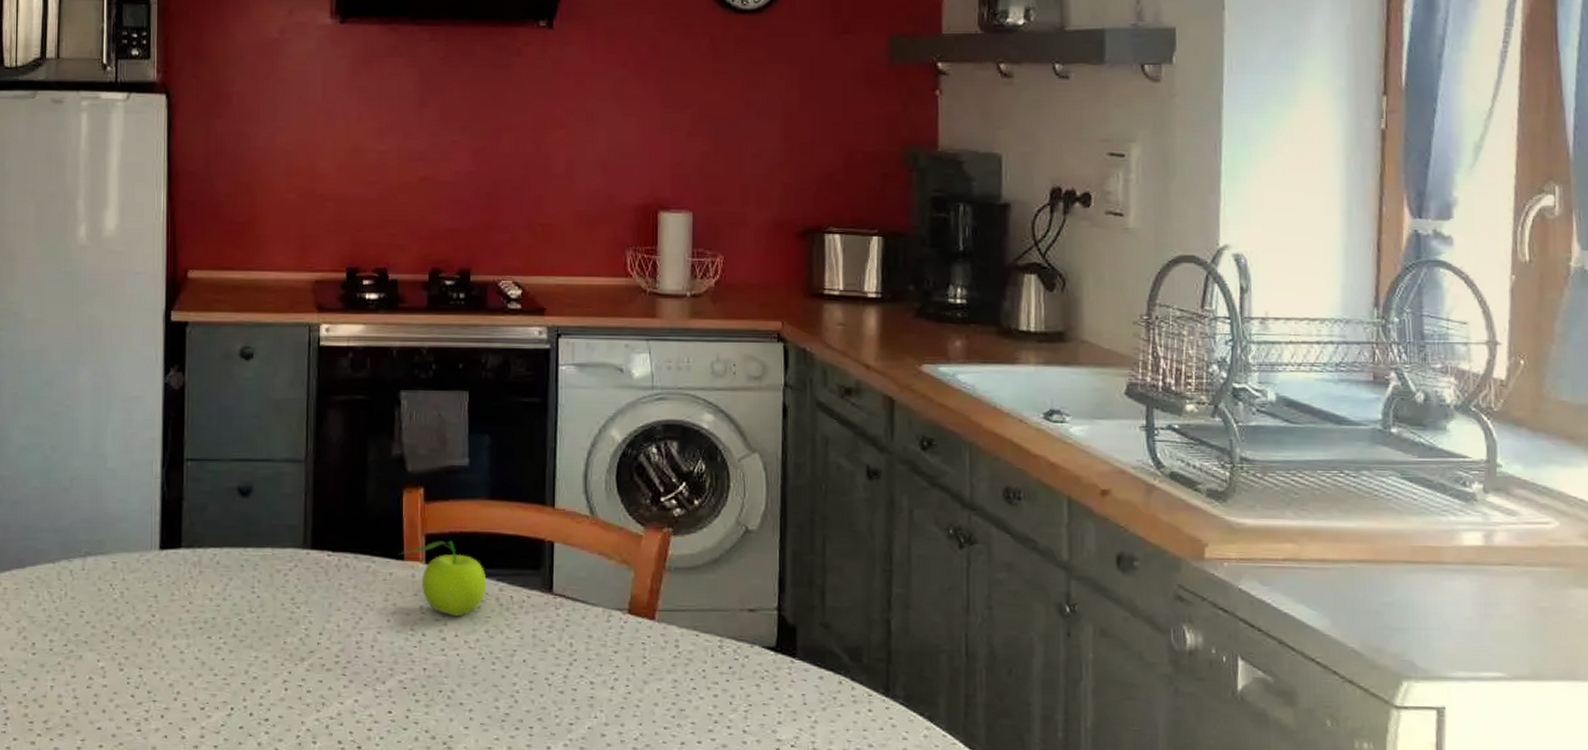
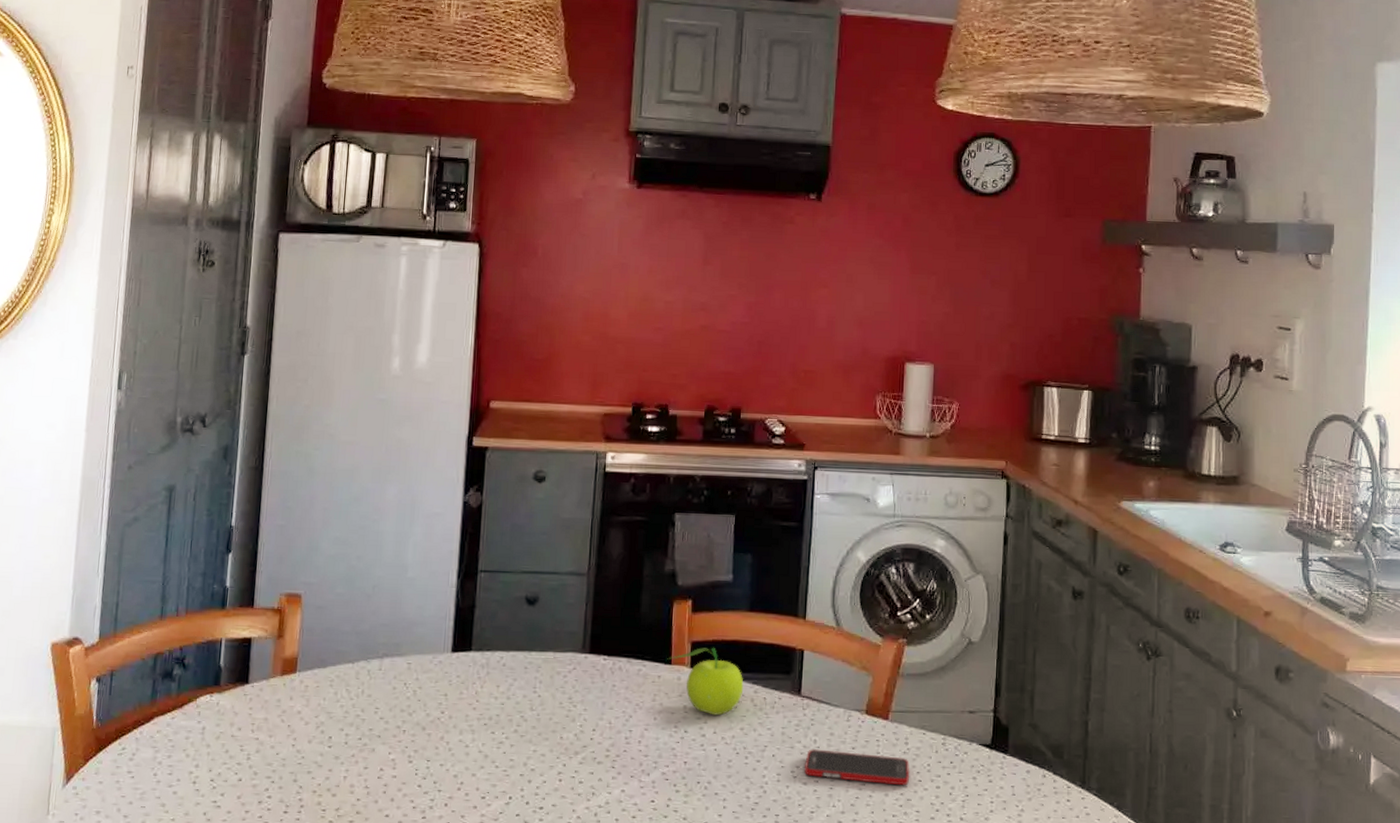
cell phone: none [561,653,683,694] -> present [805,749,910,786]

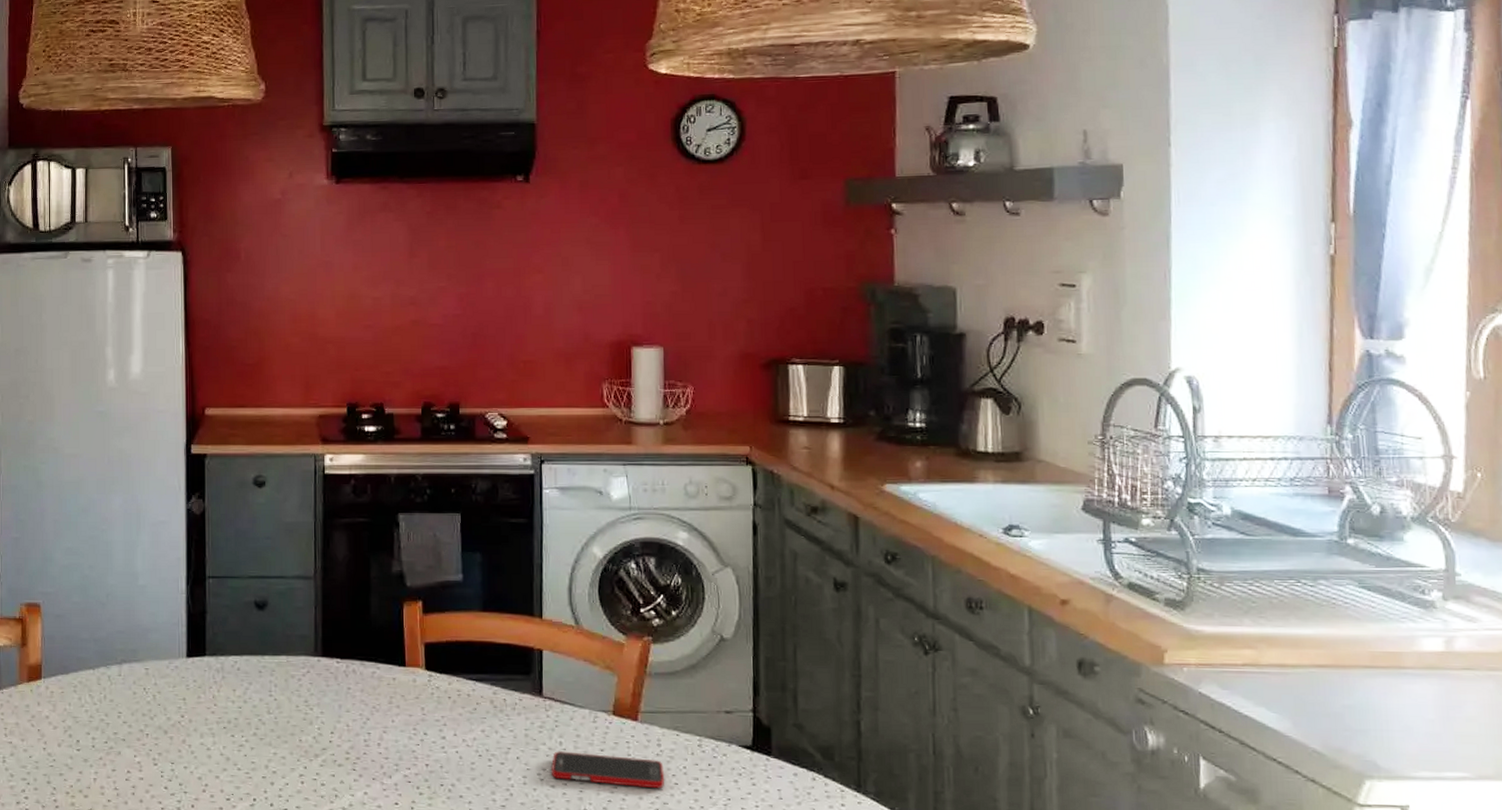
fruit: present [667,647,744,716] -> none [401,648,482,718]

